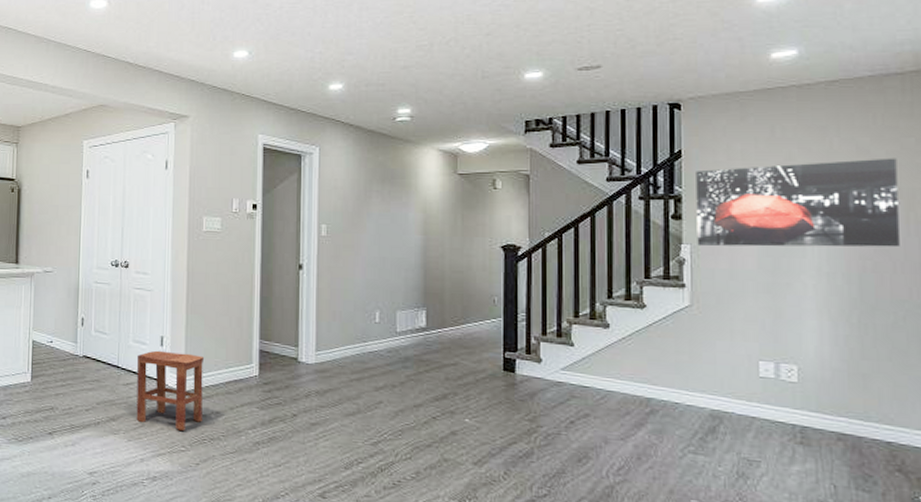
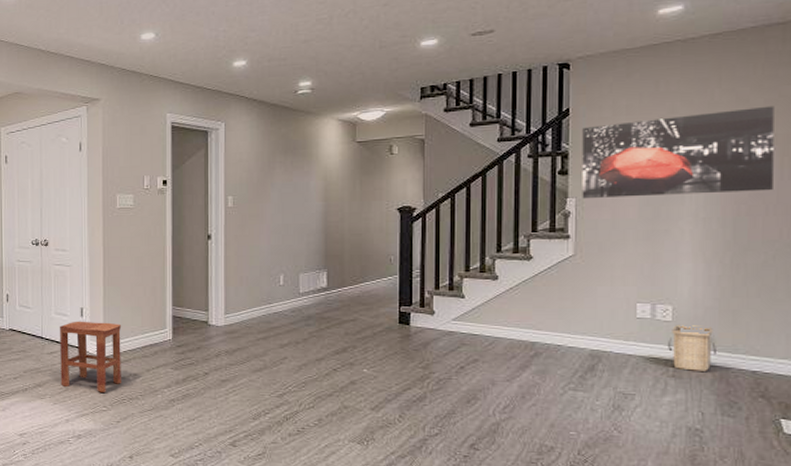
basket: none [794,386,847,439] -> present [668,324,716,371]

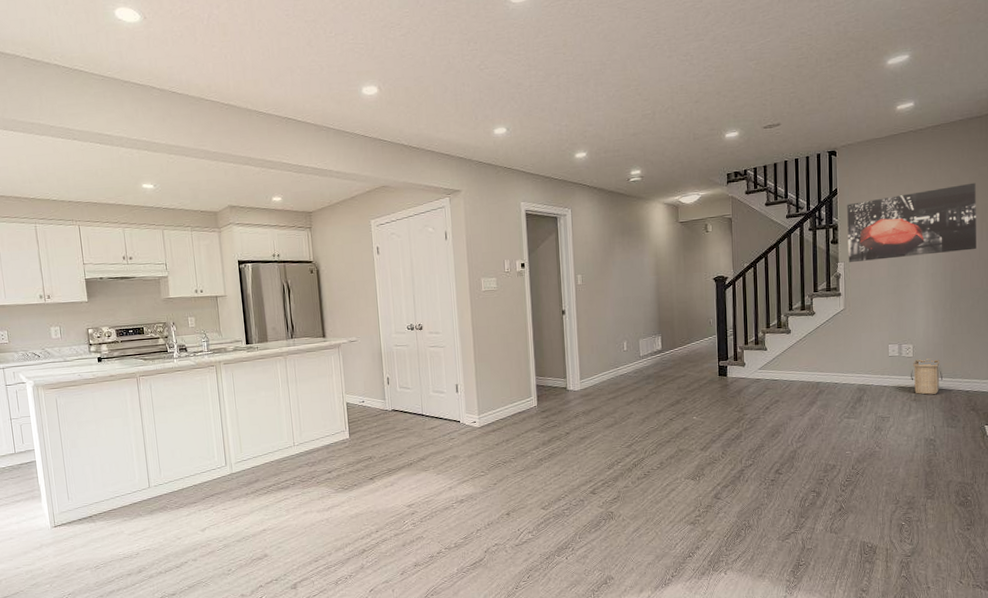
stool: present [59,321,122,392] -> none [437,395,496,460]

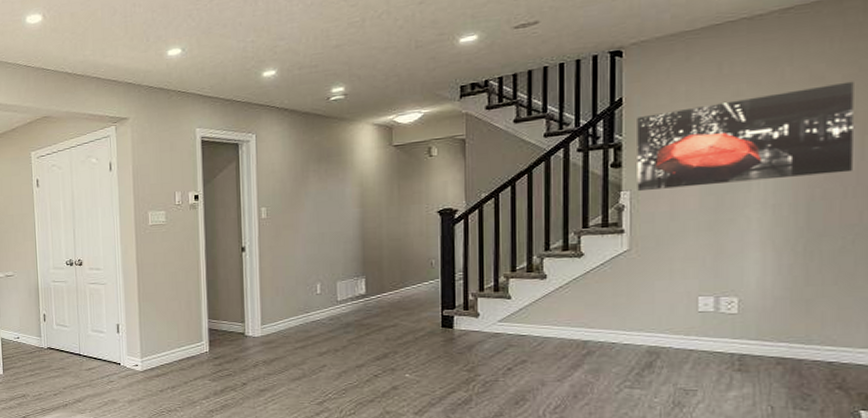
basket: present [911,358,942,395] -> none [734,316,787,364]

